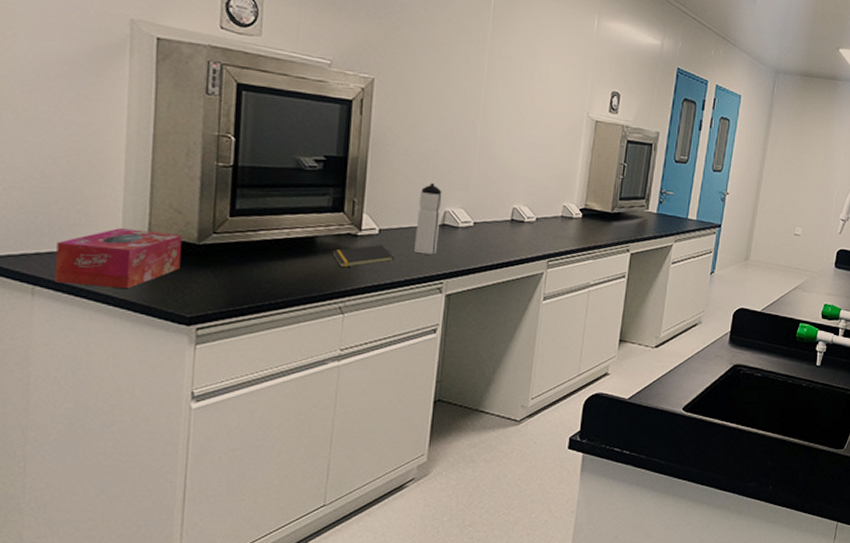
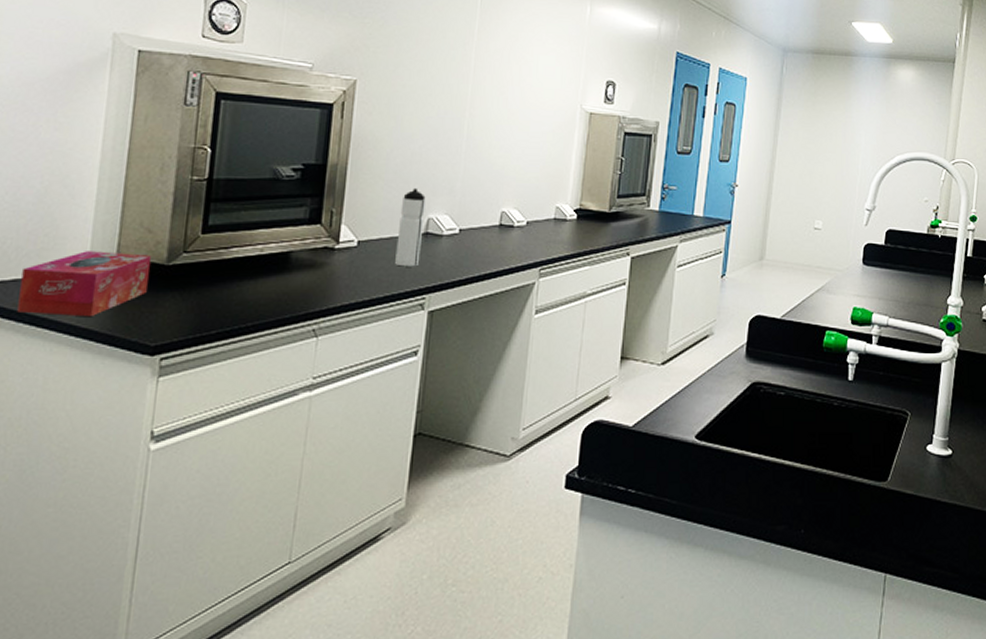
notepad: present [332,245,395,268] -> none [307,258,374,285]

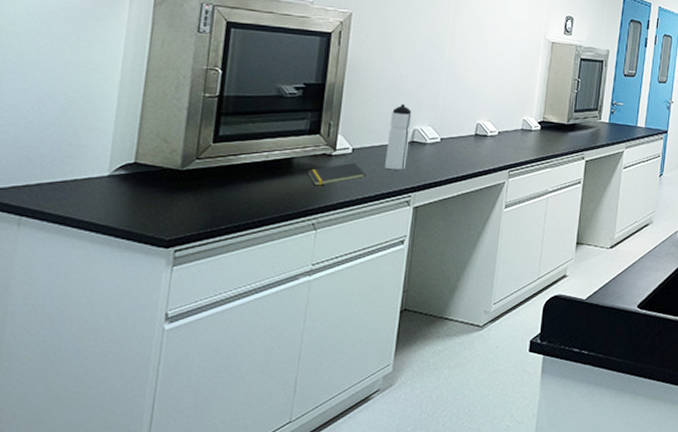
tissue box: present [17,251,151,316] -> none [41,158,166,215]
notepad: none [307,258,374,285] -> present [307,163,367,186]

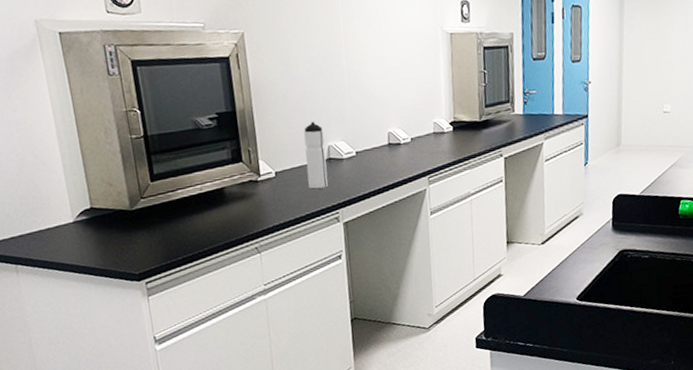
notepad: present [307,163,367,186] -> none [240,186,294,212]

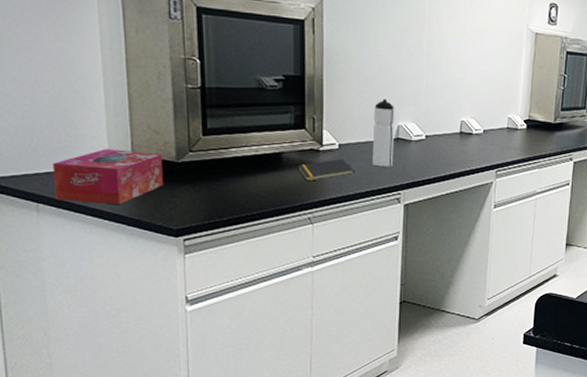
tissue box: none [24,204,121,260] -> present [53,149,163,204]
notepad: none [240,186,294,212] -> present [298,159,356,181]

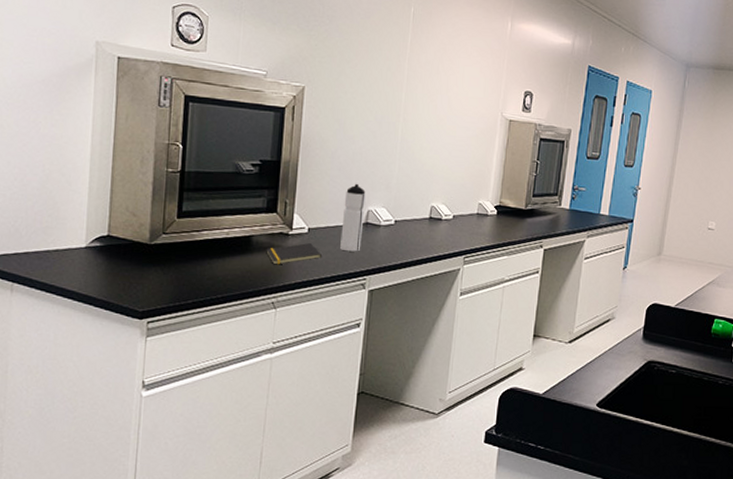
tissue box: present [53,149,163,204] -> none [30,230,136,285]

